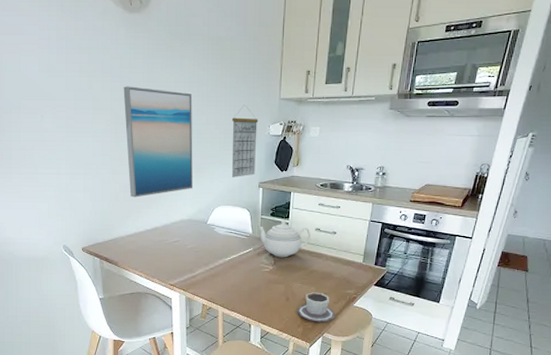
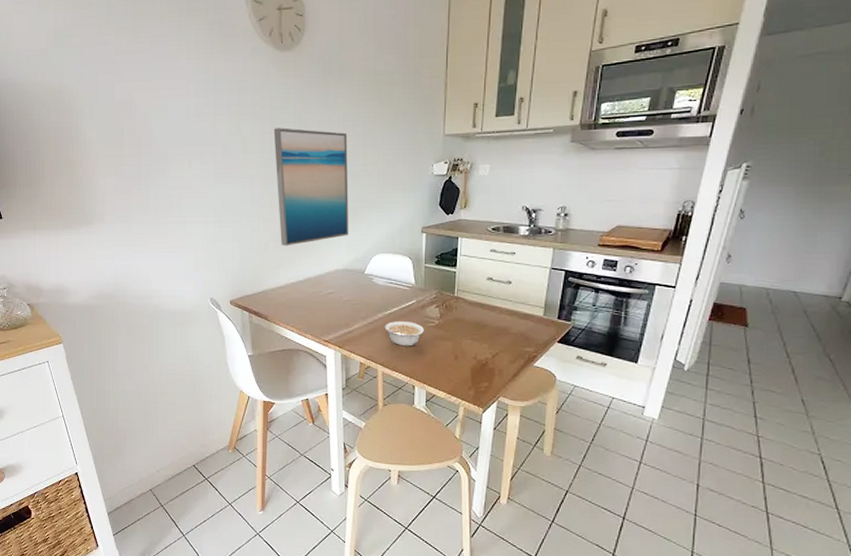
legume: none [225,267,260,290] -> present [385,321,424,347]
calendar: present [231,105,259,177] -> none [391,143,421,222]
teapot: present [258,219,311,258] -> none [422,268,482,311]
cup: present [297,292,336,322] -> none [467,350,512,385]

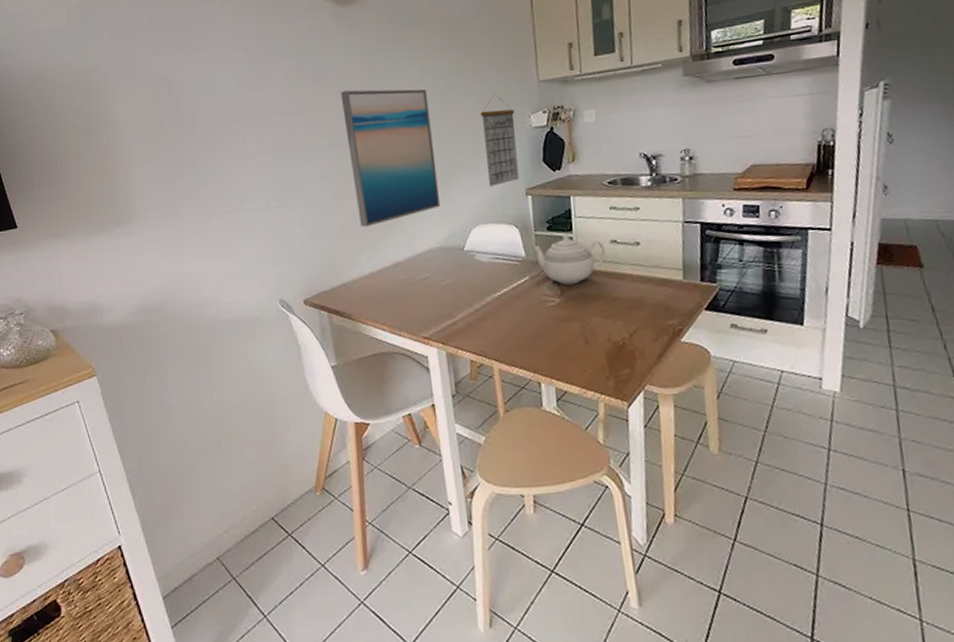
legume: present [385,321,424,347] -> none [495,303,544,335]
calendar: none [391,143,421,222] -> present [481,94,519,186]
teapot: none [422,268,482,311] -> present [533,233,606,285]

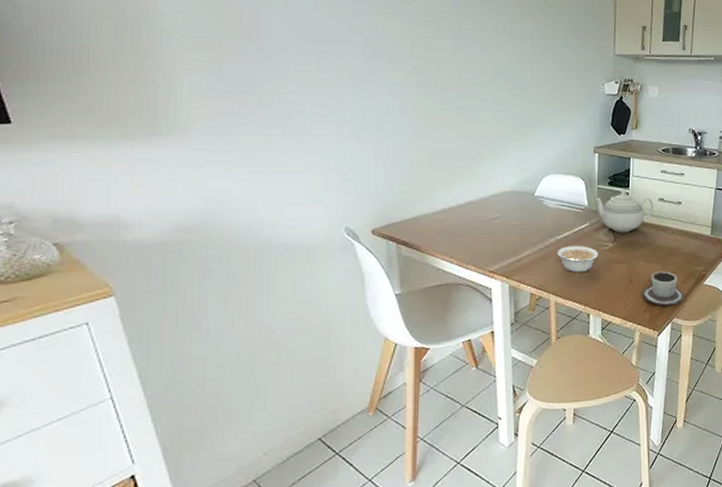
wall art: present [340,88,441,227] -> none [428,32,517,165]
calendar: present [481,94,519,186] -> none [561,60,592,141]
legume: none [495,303,544,335] -> present [557,246,598,273]
cup: none [602,327,658,371] -> present [642,271,685,306]

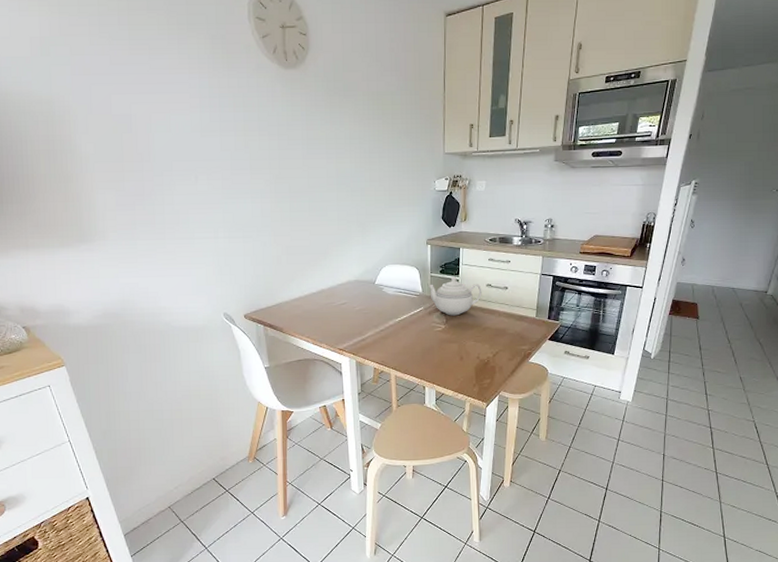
legume: present [557,246,598,273] -> none [396,327,432,351]
cup: present [642,271,685,306] -> none [472,350,511,381]

